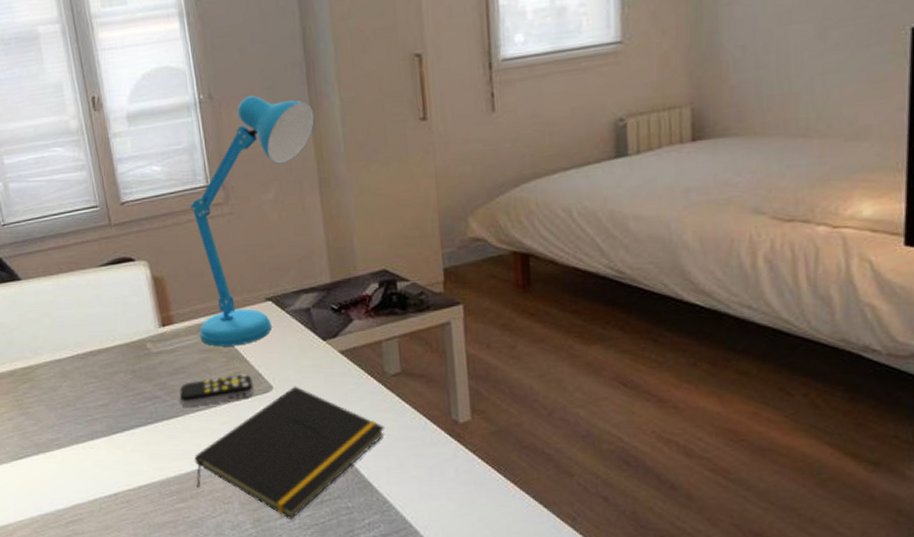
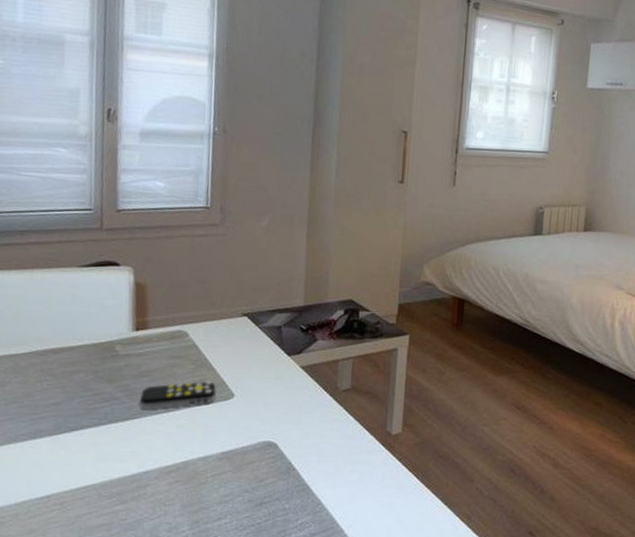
desk lamp: present [190,95,315,347] -> none [172,136,314,355]
notepad: present [194,386,386,519] -> none [140,395,330,521]

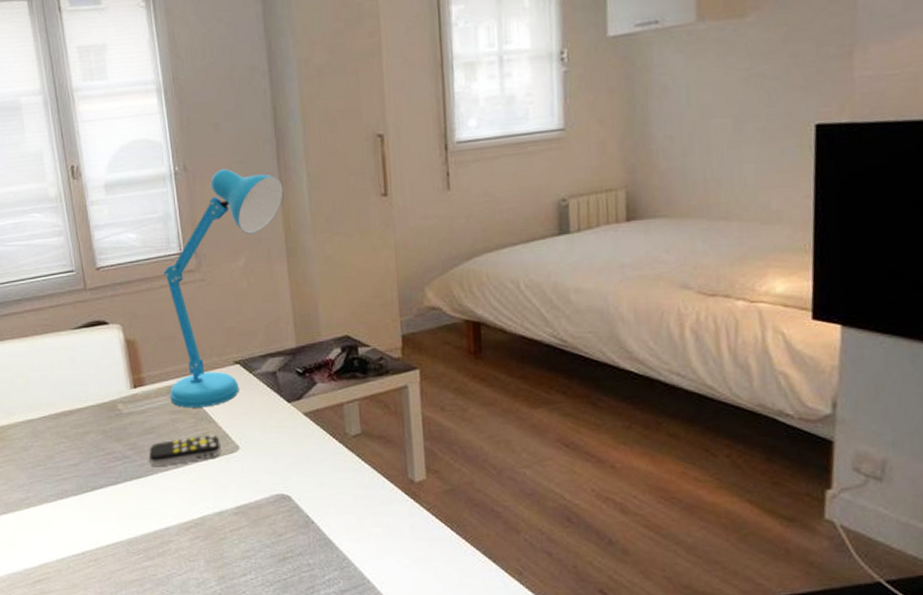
desk lamp: none [172,136,314,355] -> present [163,168,284,408]

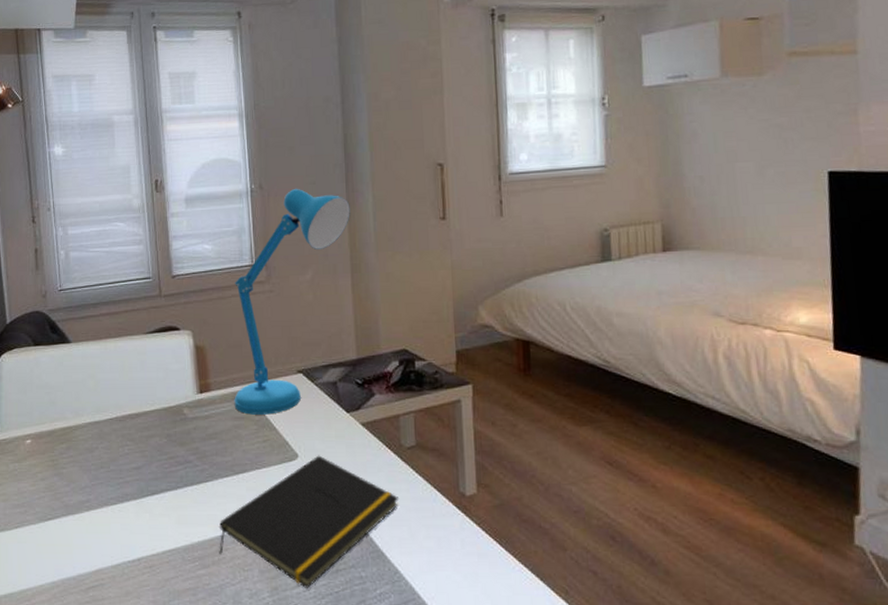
remote control: present [148,435,222,466] -> none [210,442,281,472]
notepad: none [162,446,346,576] -> present [219,455,400,588]

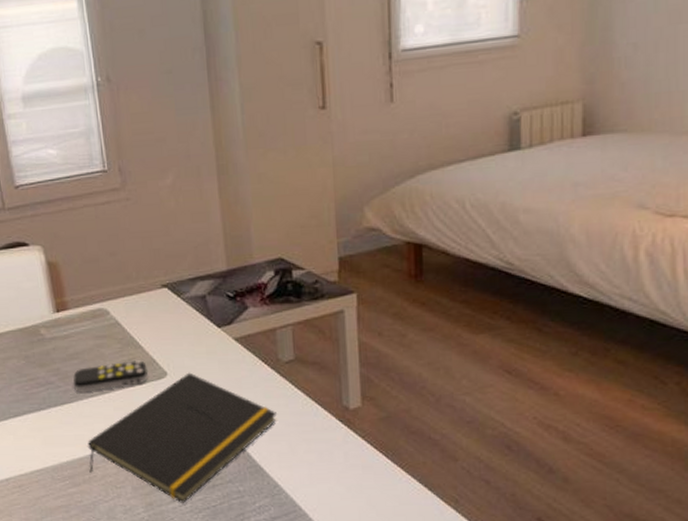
remote control: none [210,442,281,472] -> present [73,360,149,393]
desk lamp: present [234,188,350,415] -> none [86,79,214,333]

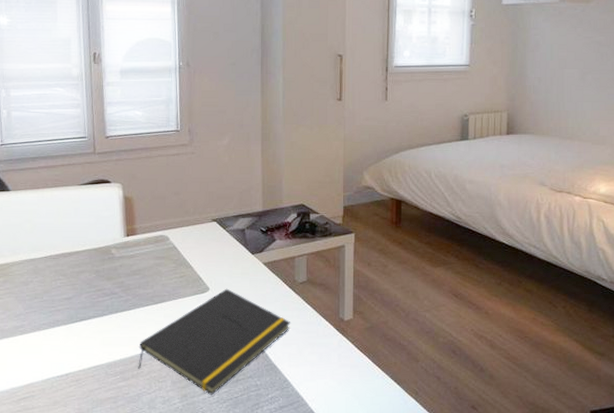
remote control: present [73,360,149,393] -> none [133,277,195,302]

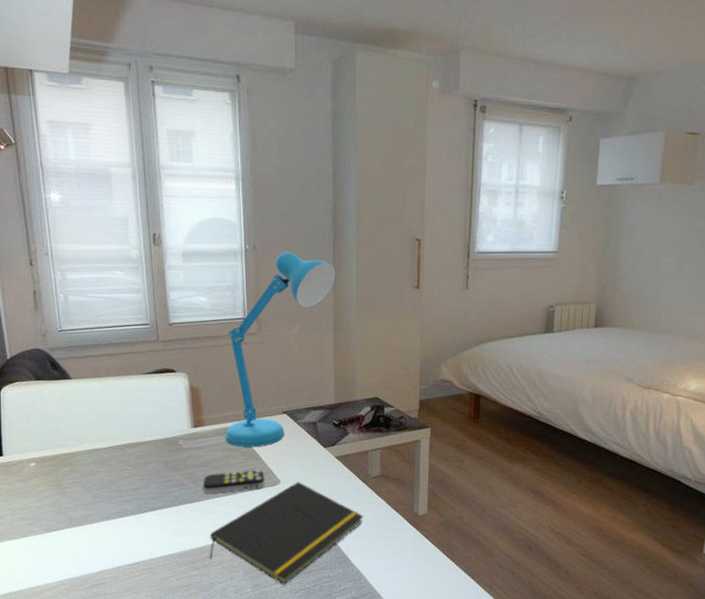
remote control: none [133,277,195,302] -> present [202,470,266,494]
desk lamp: none [156,67,264,255] -> present [225,251,336,447]

